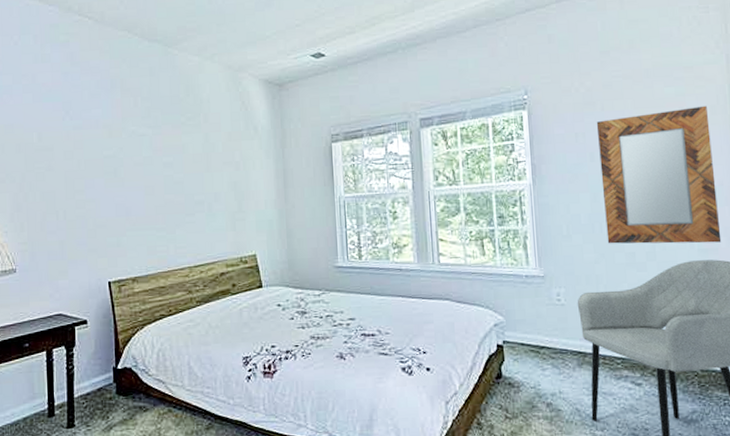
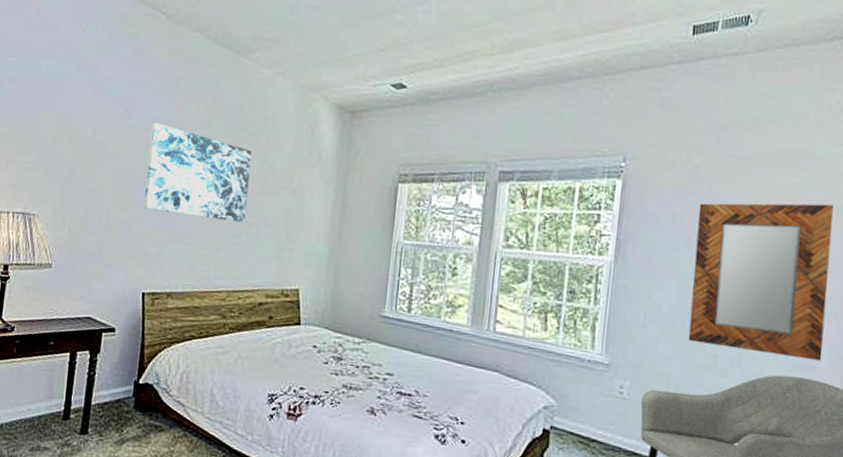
wall art: none [95,120,196,203] -> present [144,122,252,223]

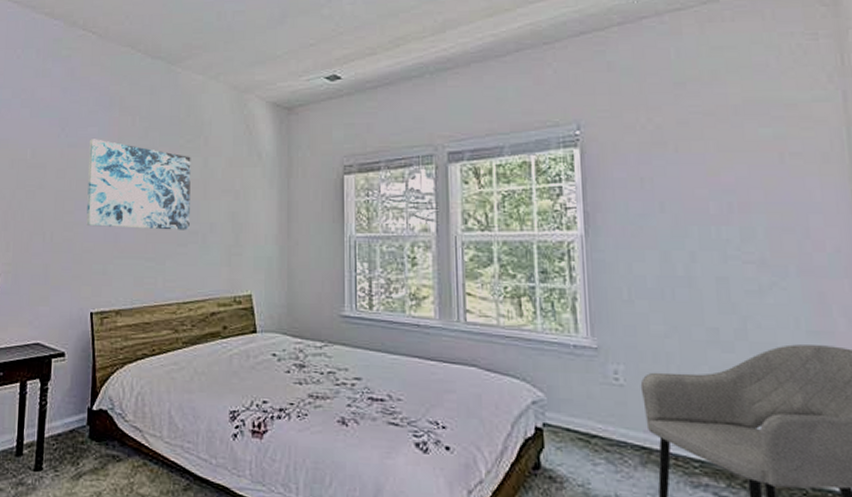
home mirror: present [688,203,833,361] -> none [668,152,840,324]

